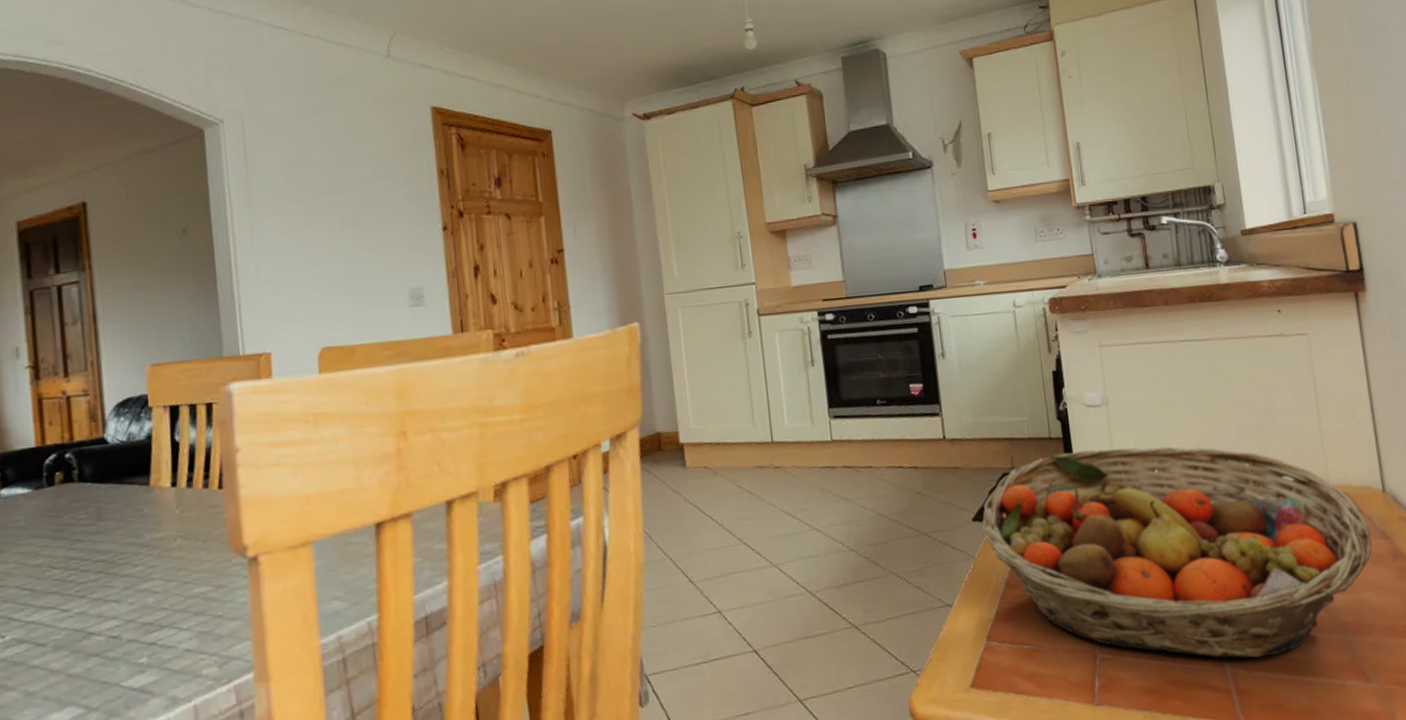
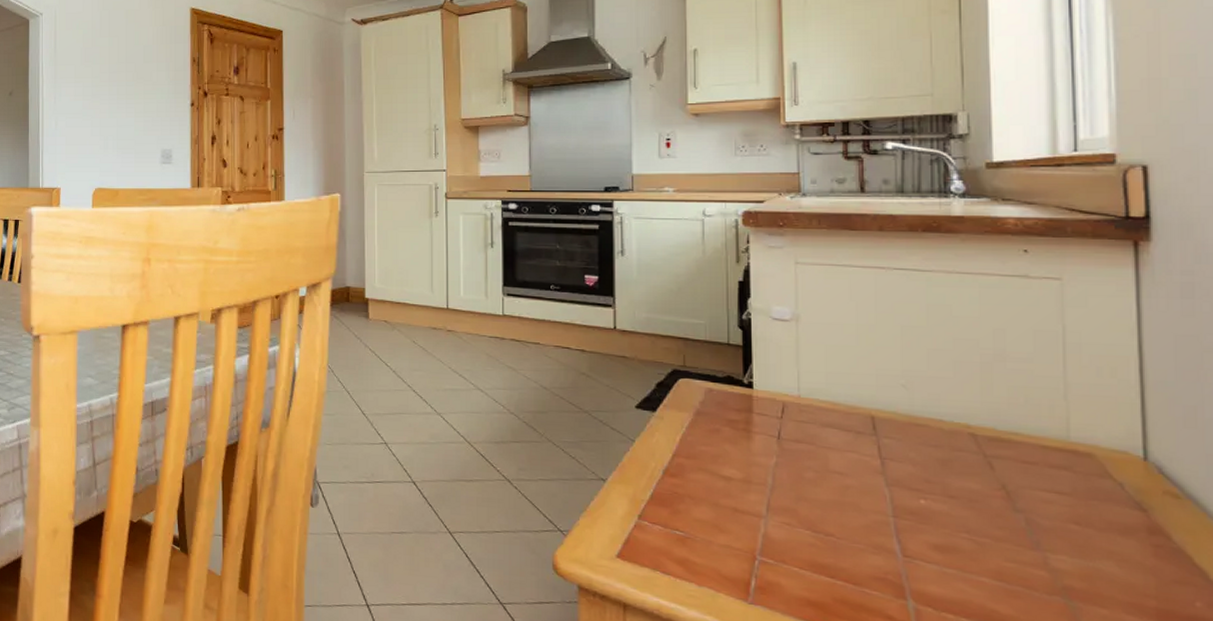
fruit basket: present [980,446,1372,659] -> none [644,360,1120,602]

